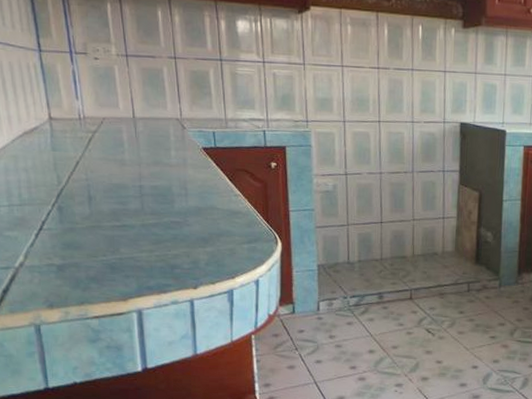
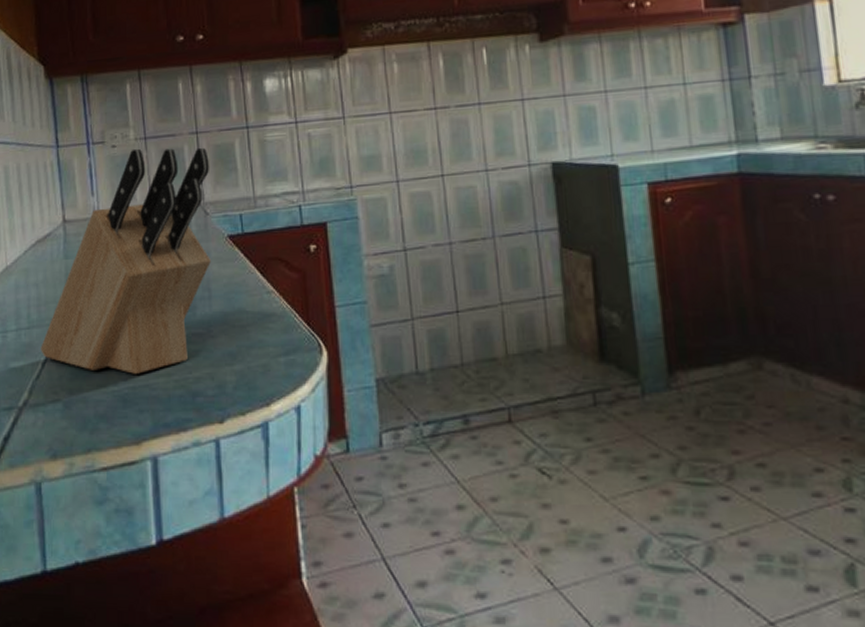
knife block: none [33,63,187,249] -> present [41,147,211,374]

